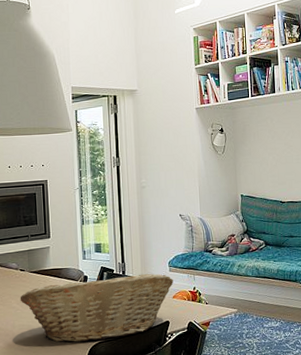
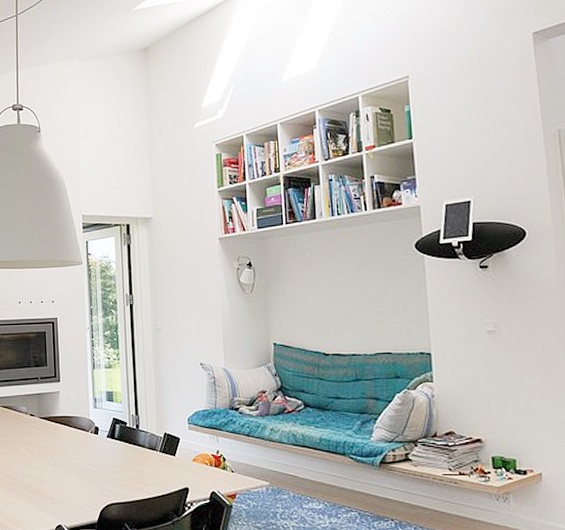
fruit basket: present [20,273,173,343] -> none [29,427,193,502]

